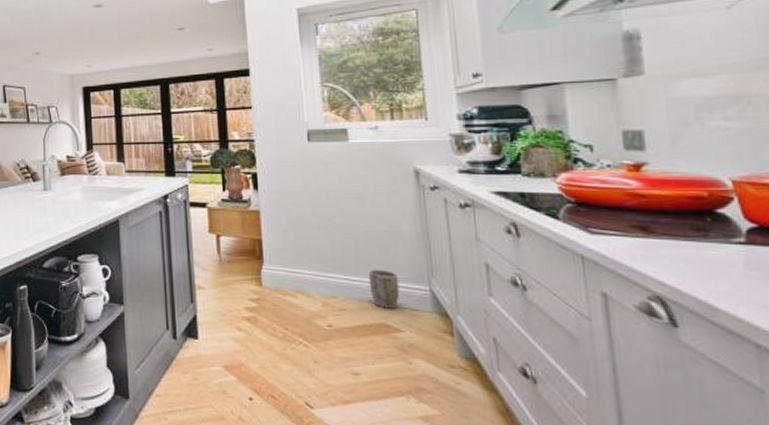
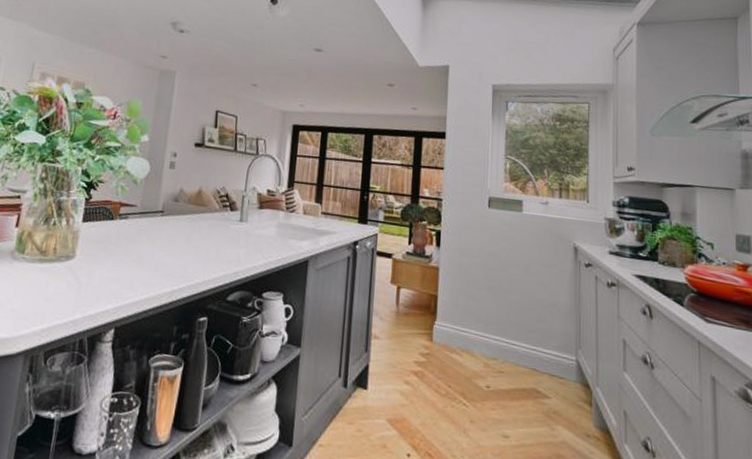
plant pot: present [368,269,400,309] -> none [526,335,552,376]

